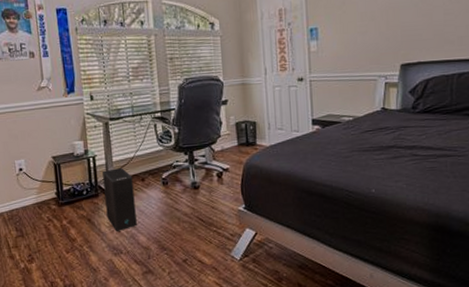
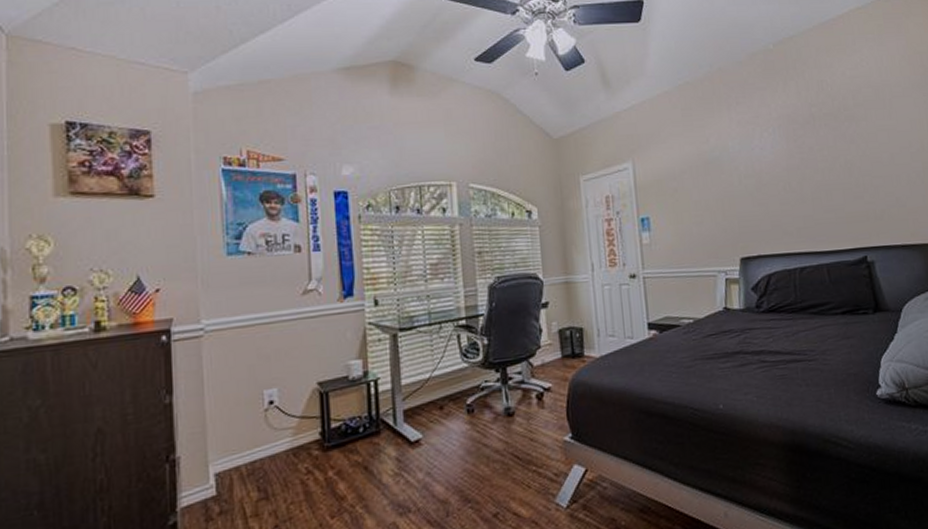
computer tower: present [102,168,137,231] -> none [387,393,432,481]

